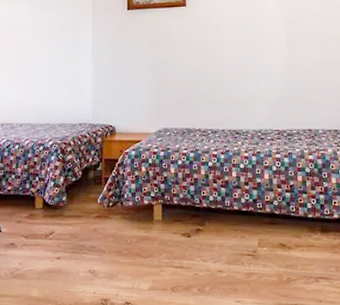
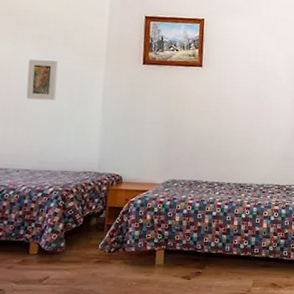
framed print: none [24,15,50,54] -> present [26,59,59,101]

